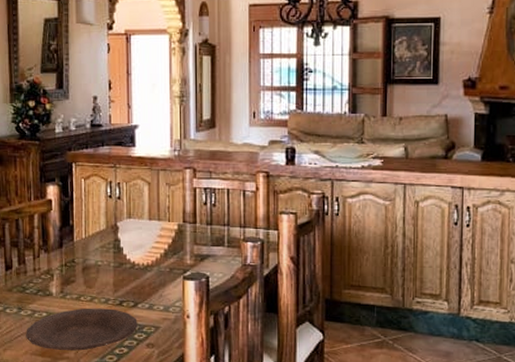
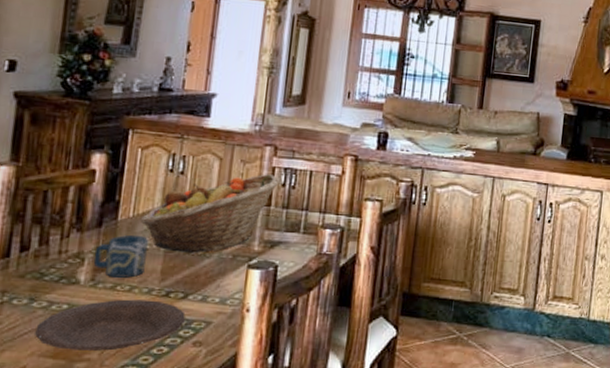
cup: none [60,254,101,290] -> present [94,235,149,278]
fruit basket: none [91,194,201,268] -> present [140,174,280,253]

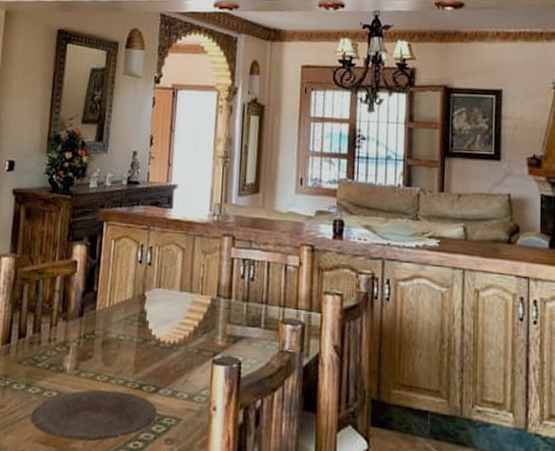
cup: present [94,235,149,278] -> none [77,325,123,368]
fruit basket: present [140,174,280,253] -> none [115,265,239,346]

